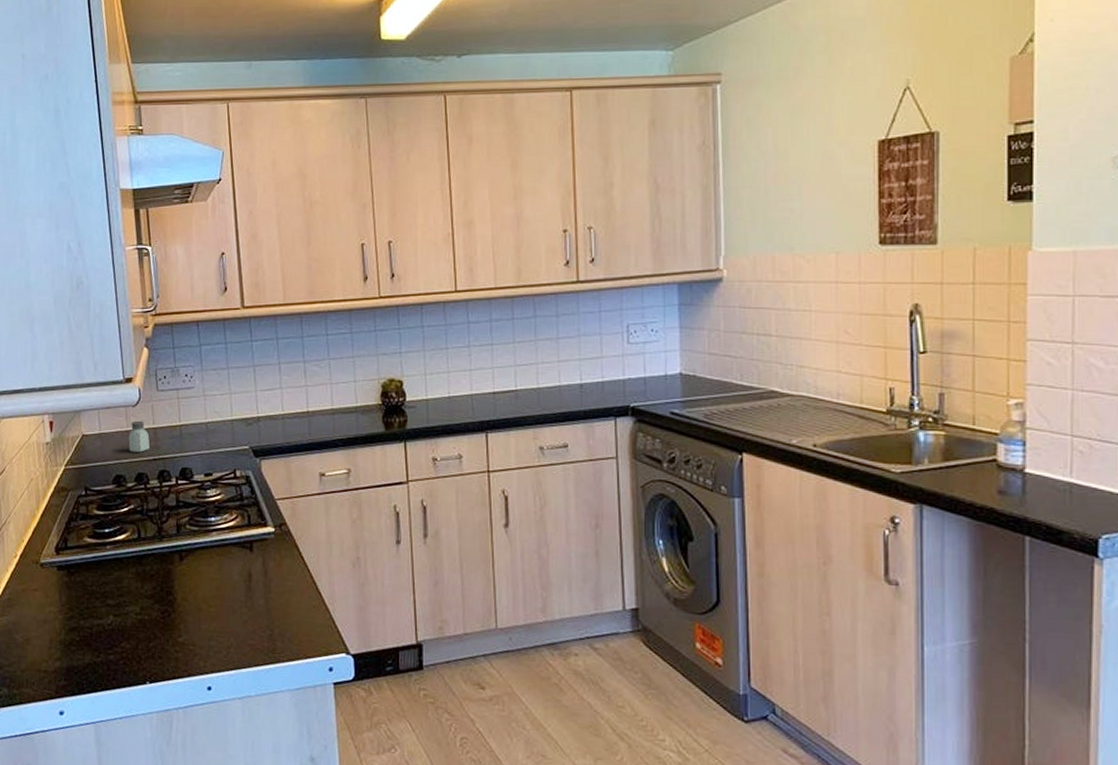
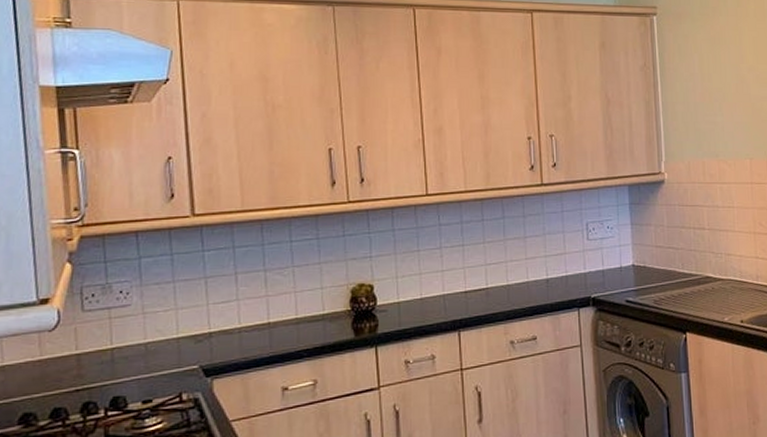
saltshaker: present [128,420,150,452] -> none [41,347,71,385]

